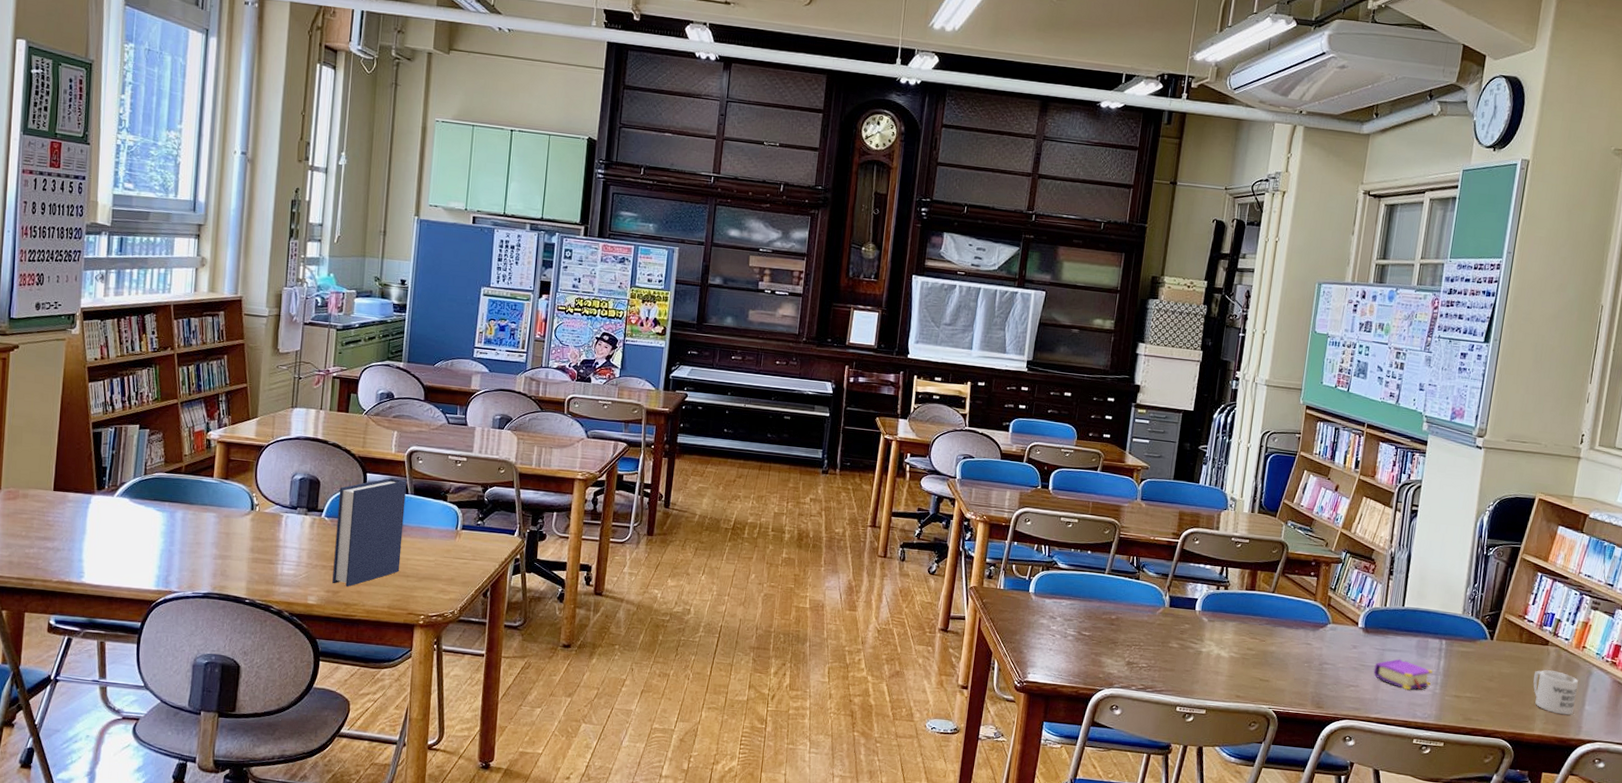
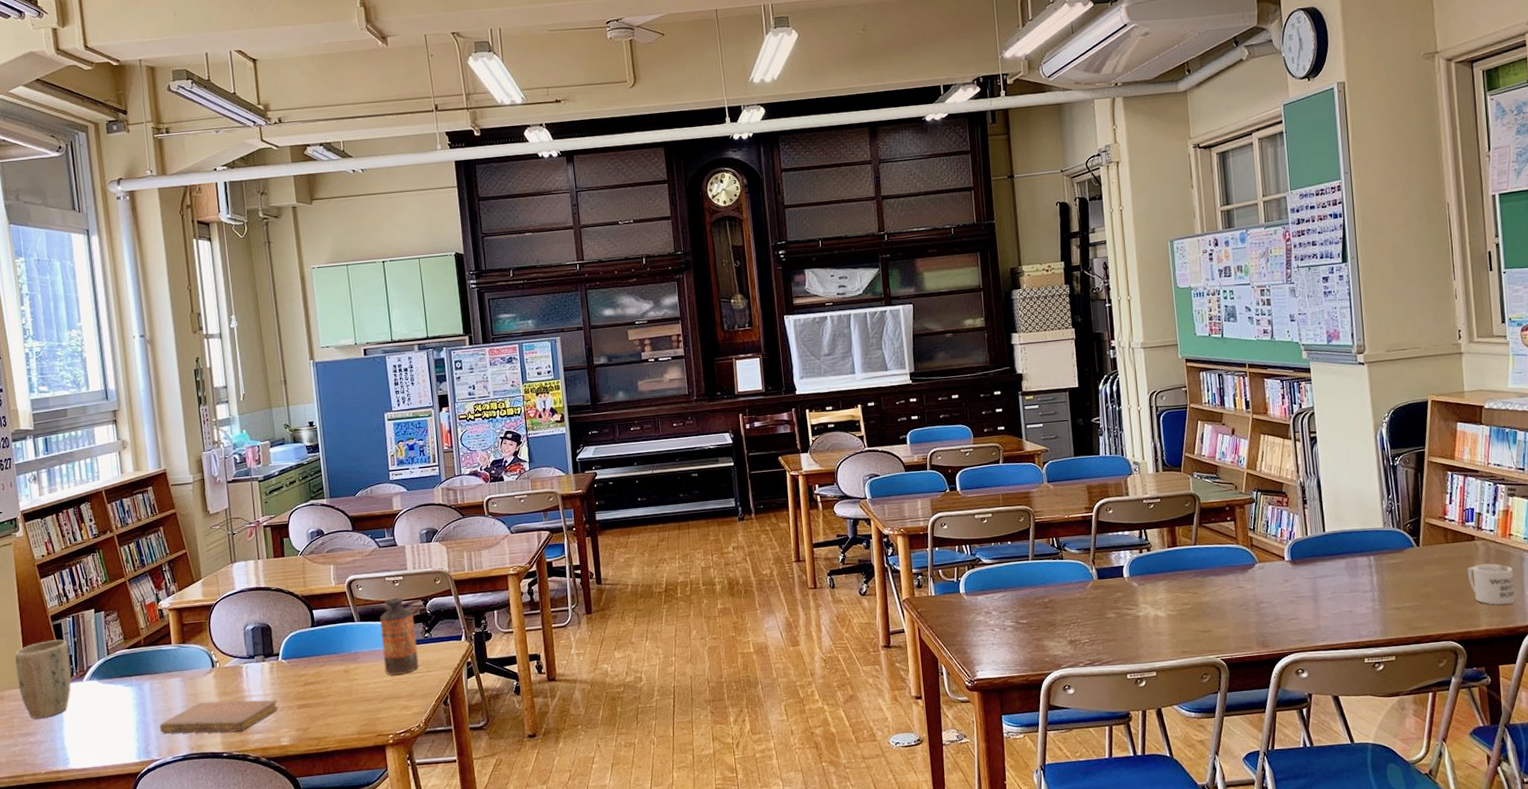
plant pot: none [45,447,106,526] -> present [15,639,72,719]
notebook: none [184,543,312,582] -> present [159,699,278,734]
hardback book: present [332,477,407,587] -> none [290,609,361,722]
bottle: none [429,477,470,558] -> present [380,597,419,675]
book: present [1373,659,1433,691] -> none [1310,583,1370,613]

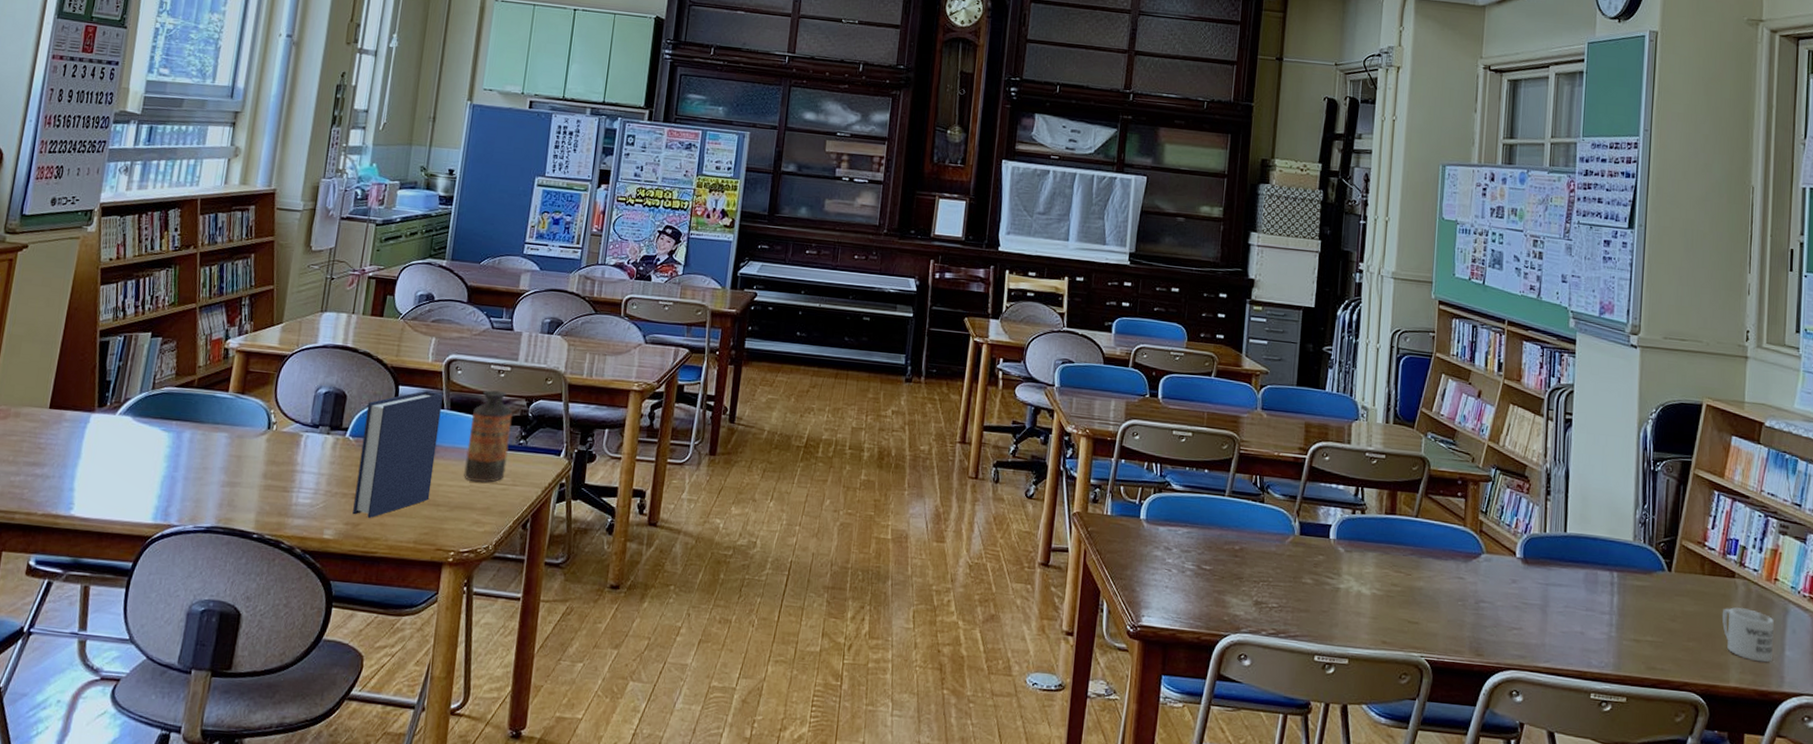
plant pot: present [15,639,72,719] -> none [39,358,111,449]
notebook: present [159,699,278,734] -> none [188,467,332,513]
hardback book: none [290,609,361,722] -> present [353,390,443,518]

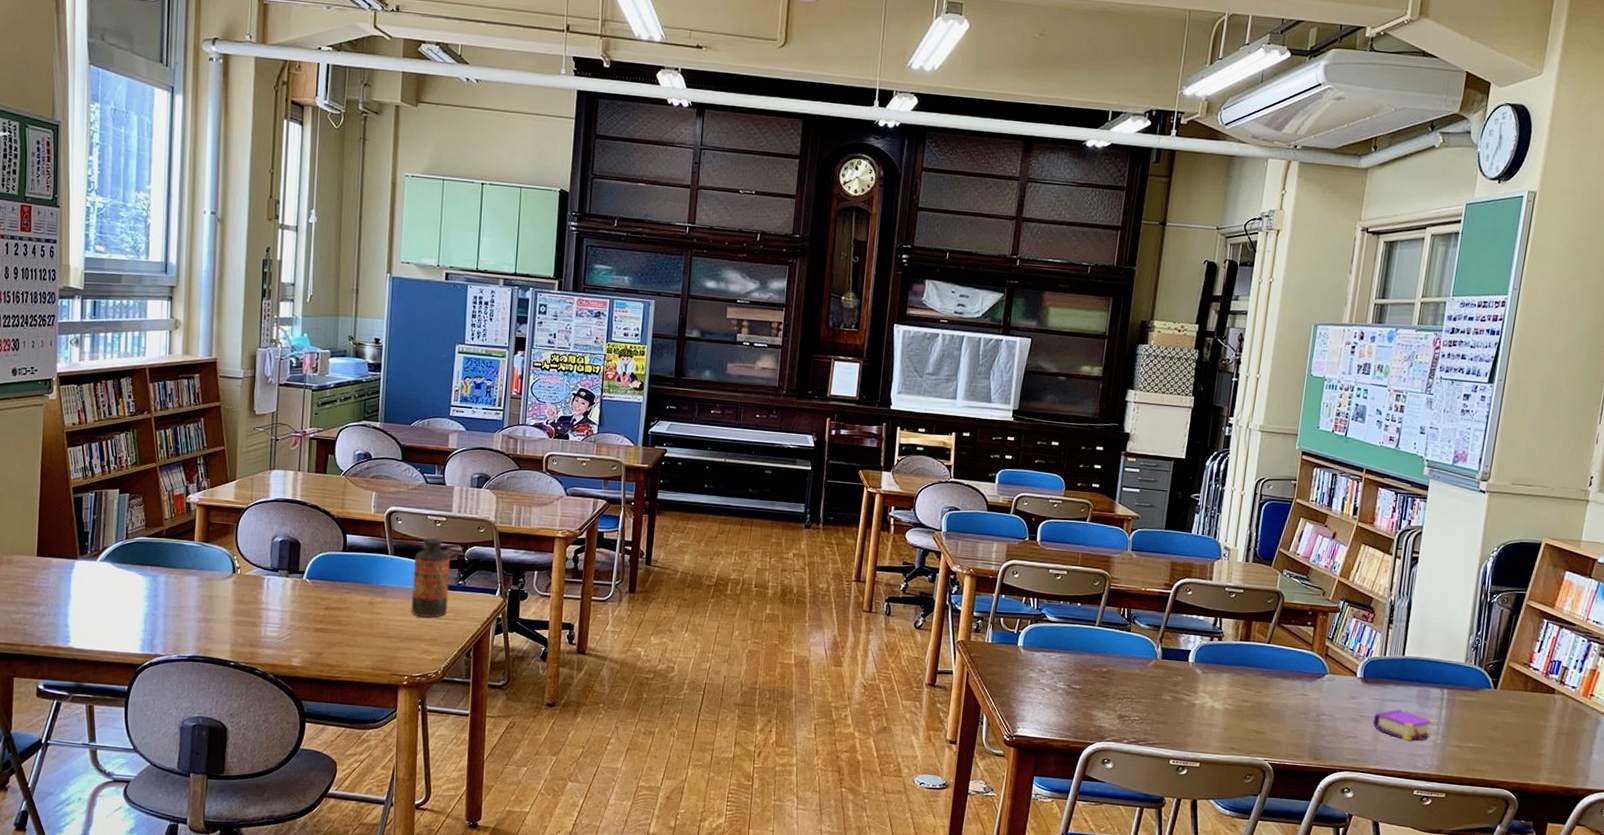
hardback book: present [353,390,443,518] -> none [315,538,387,648]
book: none [1538,595,1607,634] -> present [1372,709,1435,741]
mug: present [1721,607,1774,663] -> none [1538,718,1586,765]

